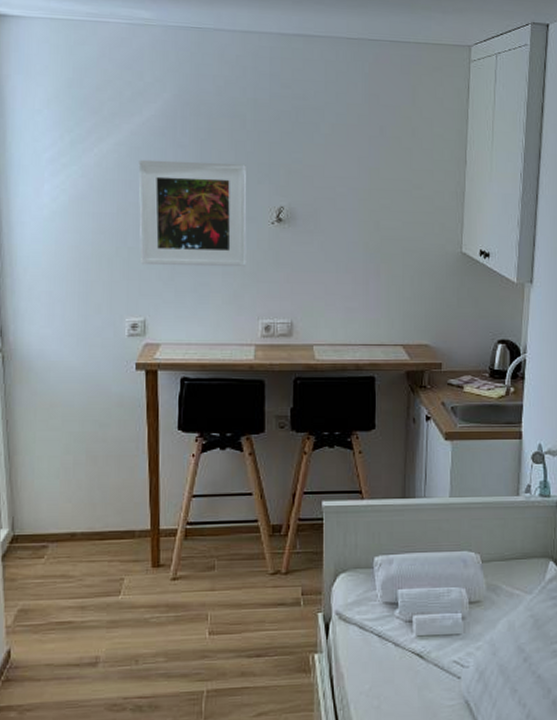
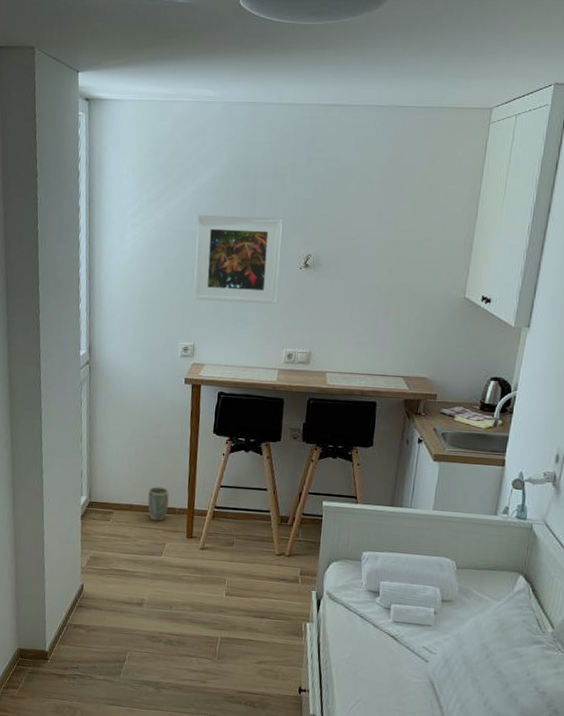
plant pot: none [95,505,124,551] -> present [147,486,169,522]

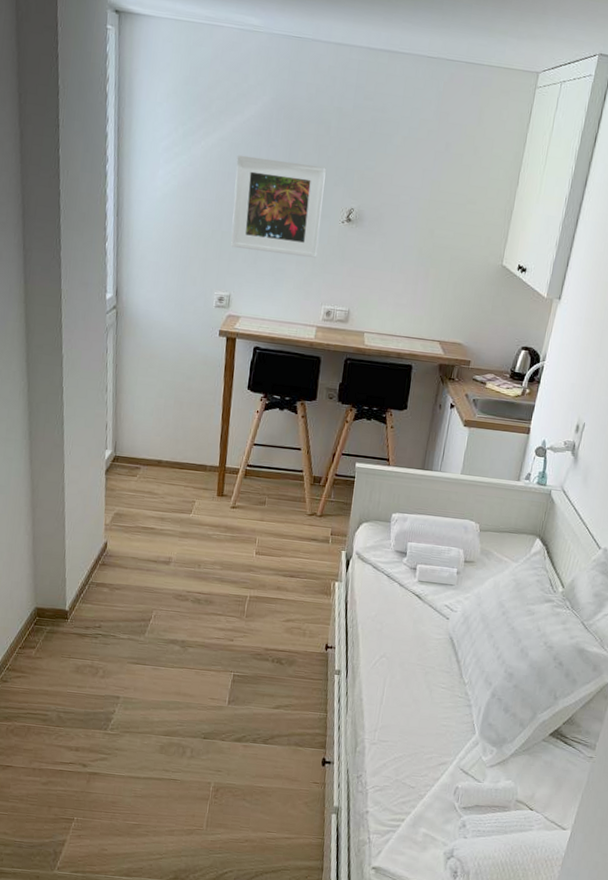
plant pot: present [147,486,169,522] -> none [177,442,200,479]

